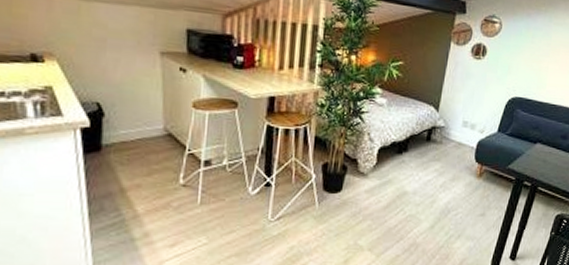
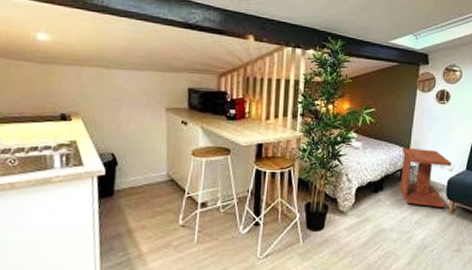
side table: none [424,106,483,171] -> present [398,148,452,207]

